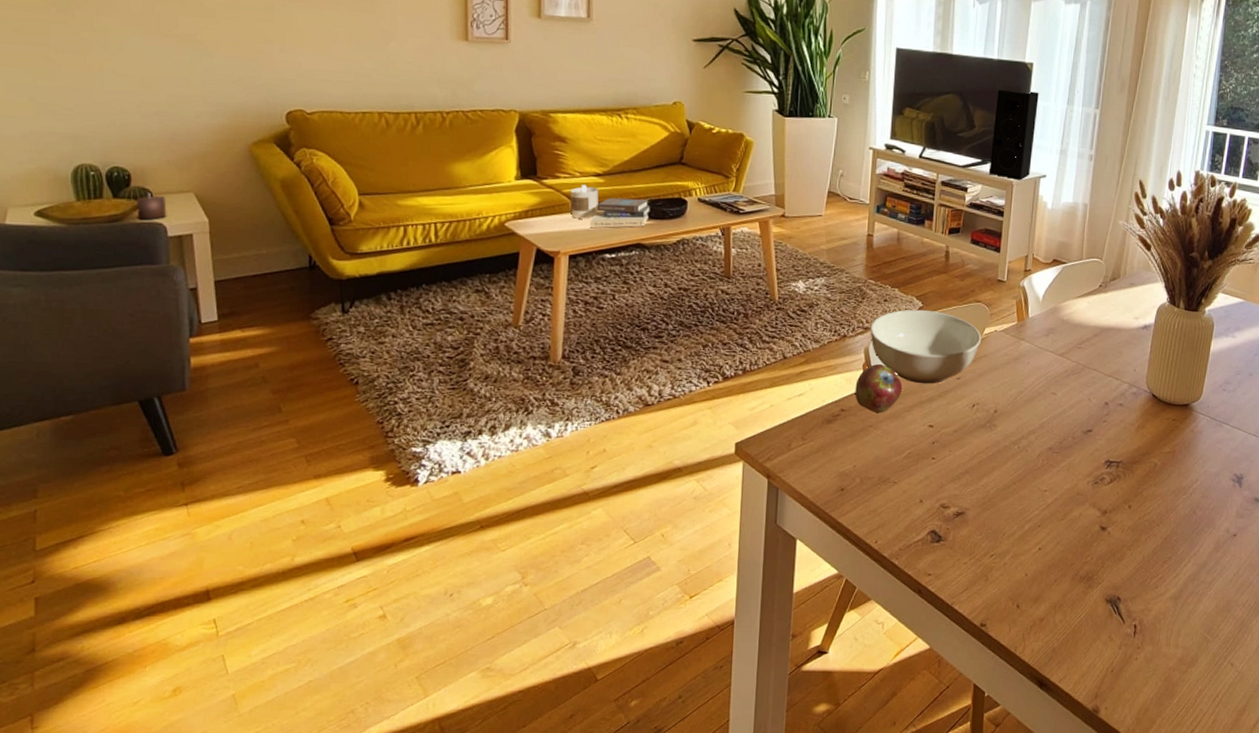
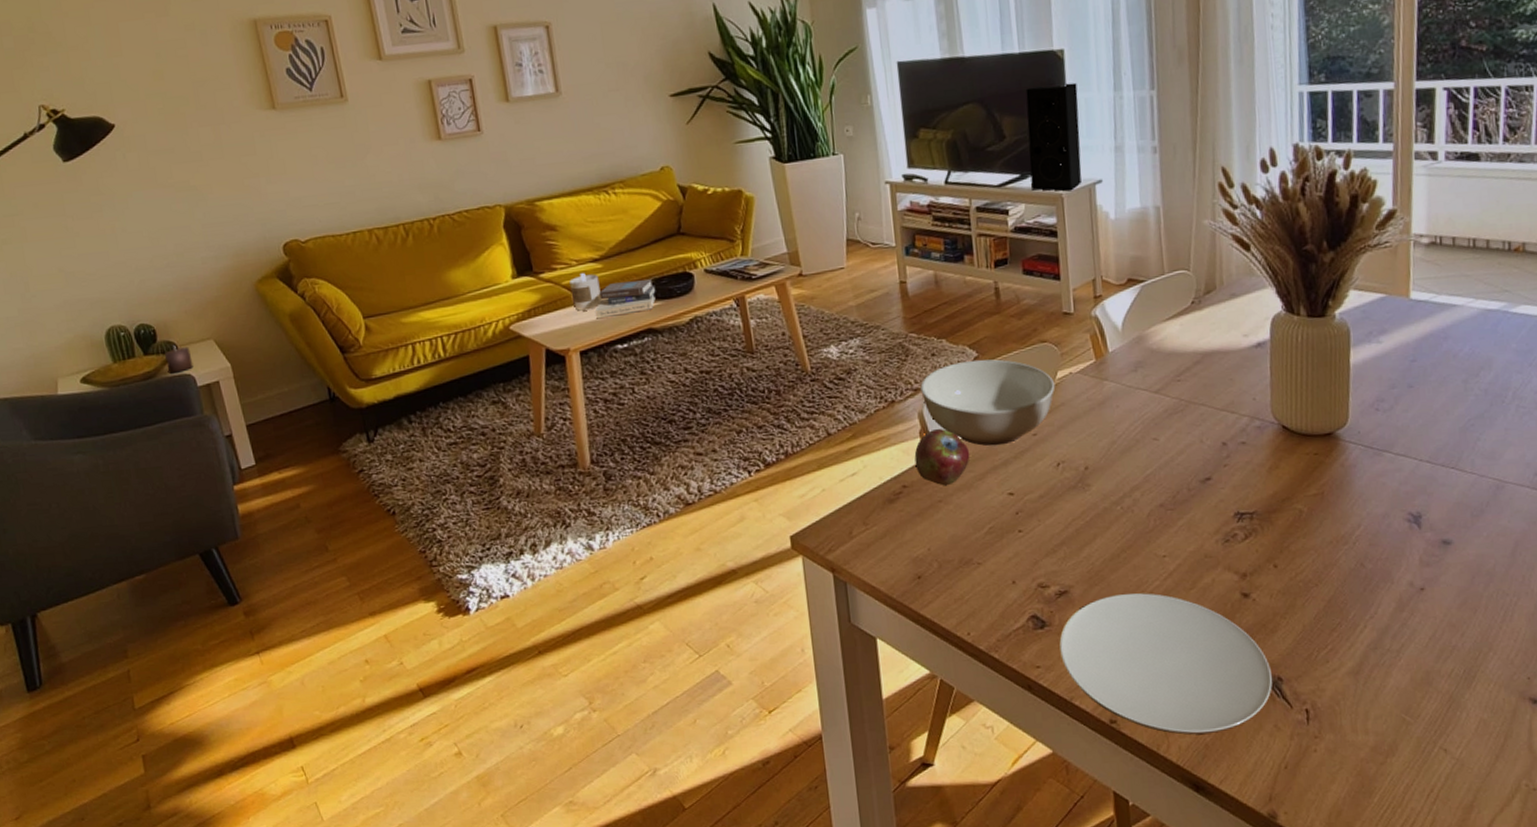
plate: none [949,518,1114,641] -> present [1059,592,1273,735]

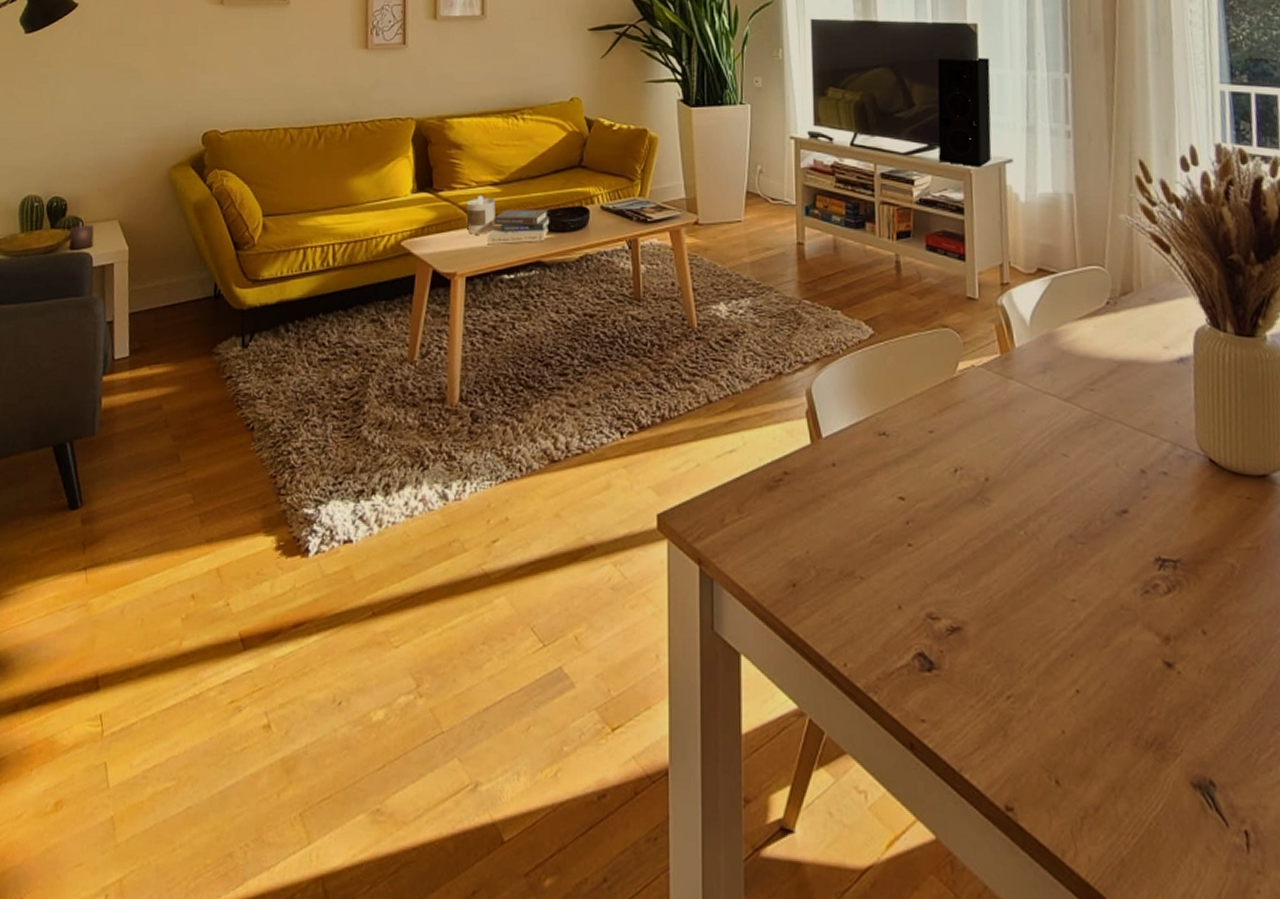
fruit: present [914,429,970,486] -> none [799,411,859,479]
bowl: present [920,359,1056,447] -> none [810,337,956,440]
plate: present [1059,592,1273,735] -> none [949,640,1204,846]

